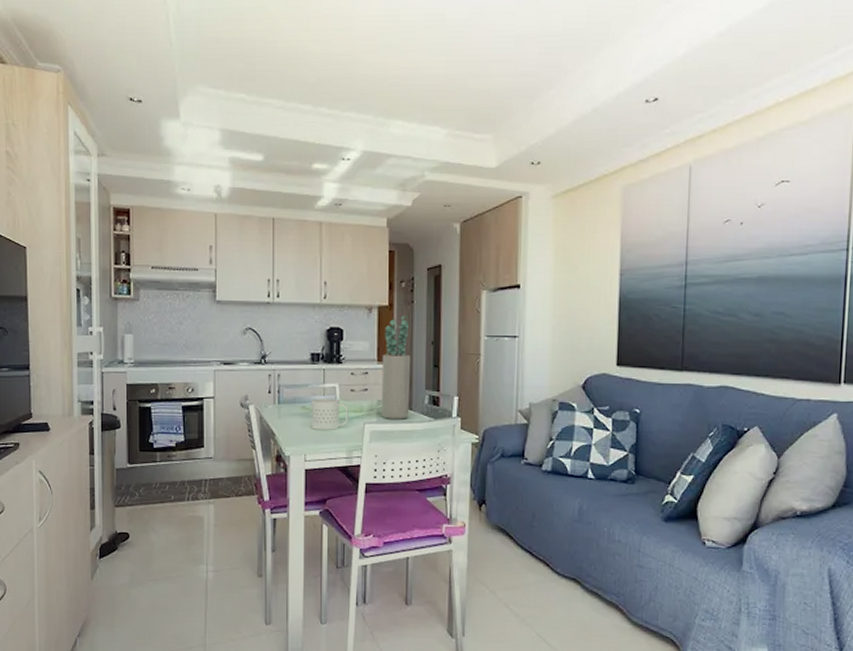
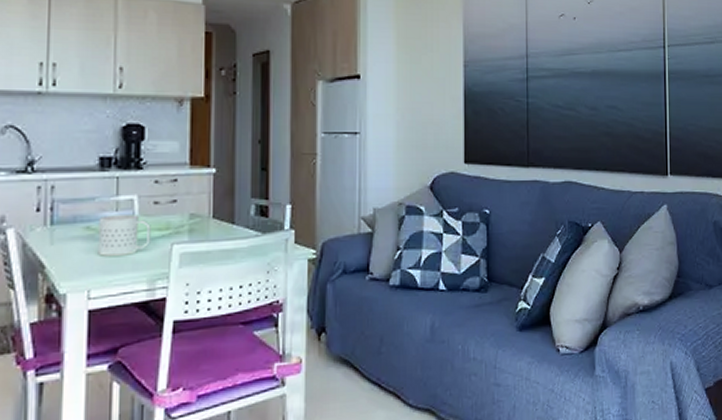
vase: present [381,311,411,420] -> none [194,104,233,237]

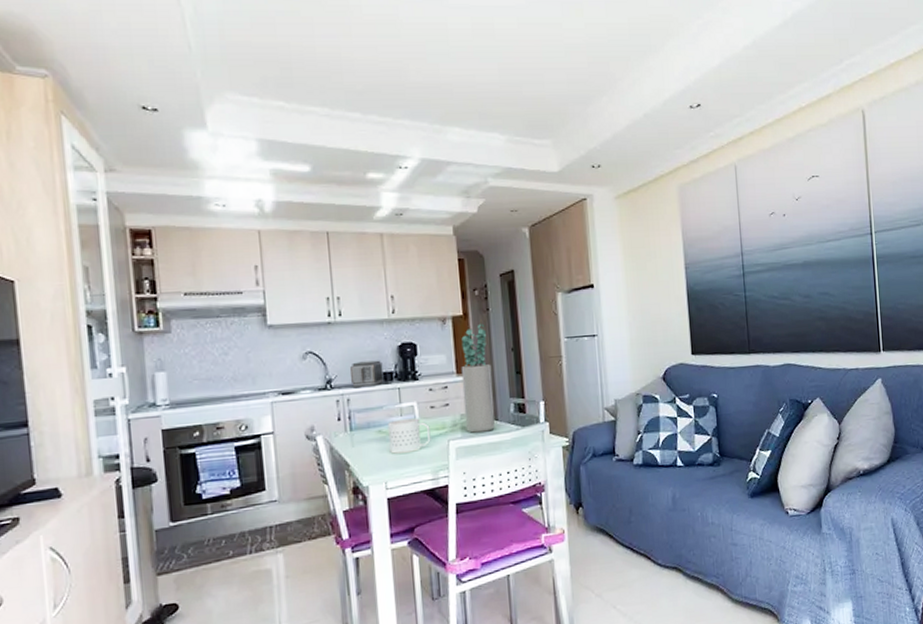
toaster: none [59,142,100,174] -> present [350,360,384,389]
vase: none [194,104,233,237] -> present [461,319,495,433]

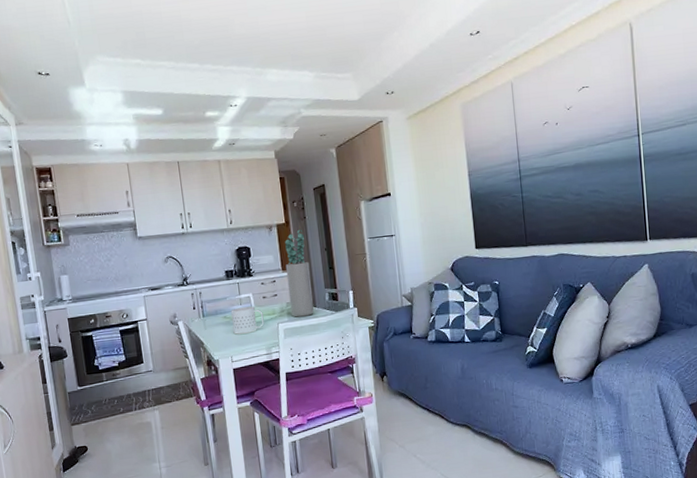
toaster: present [350,360,384,389] -> none [201,261,227,284]

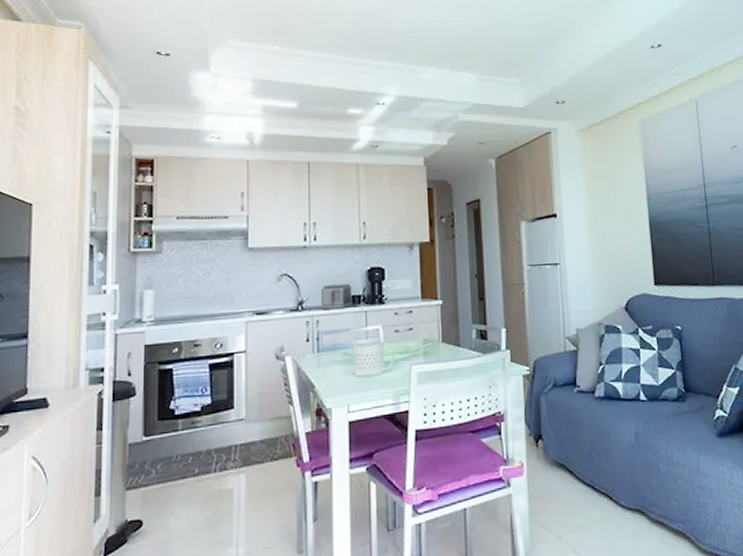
toaster: none [201,261,227,284] -> present [321,283,352,311]
vase: present [285,226,314,318] -> none [426,246,457,359]

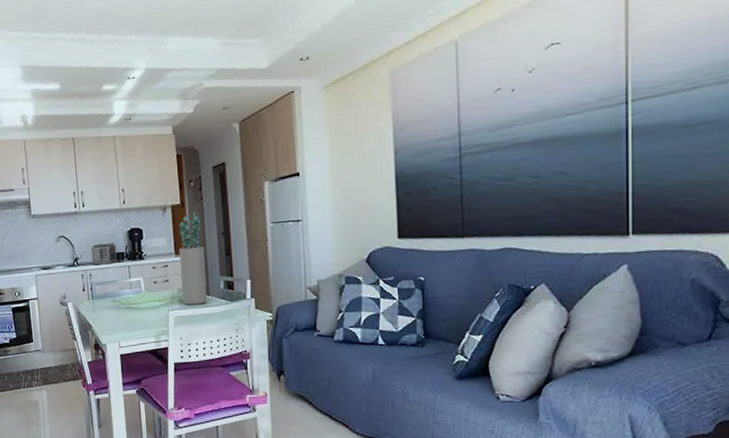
mug: present [353,341,394,378] -> none [120,291,154,320]
vase: none [426,246,457,359] -> present [178,207,207,305]

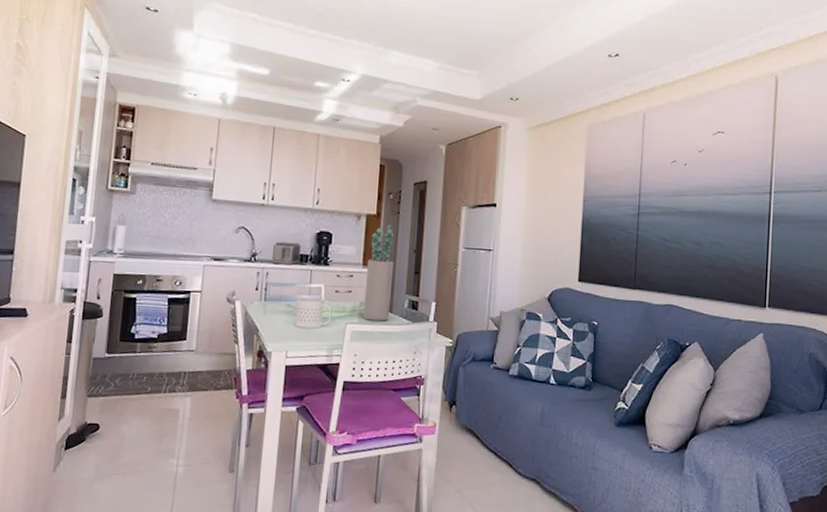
mug: none [120,291,154,320] -> present [294,297,332,329]

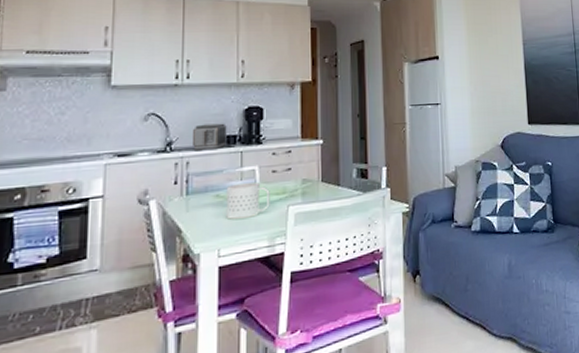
vase: present [363,220,395,322] -> none [306,85,337,199]

